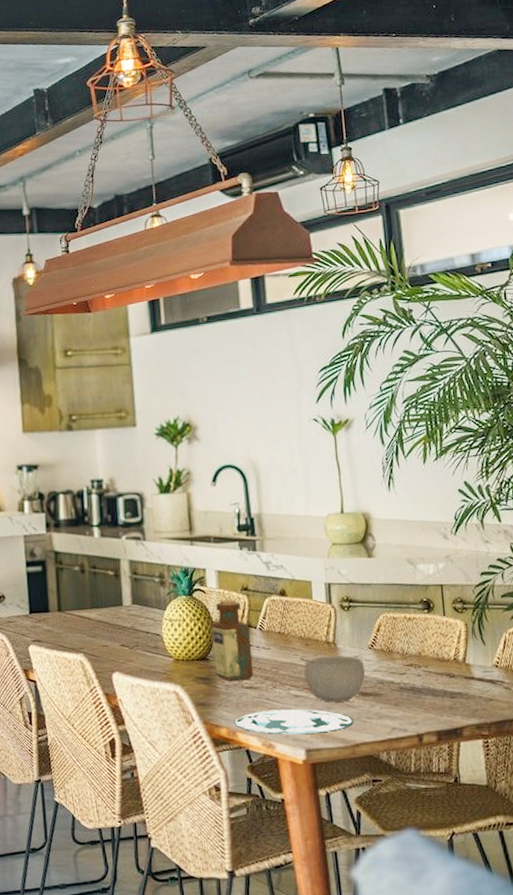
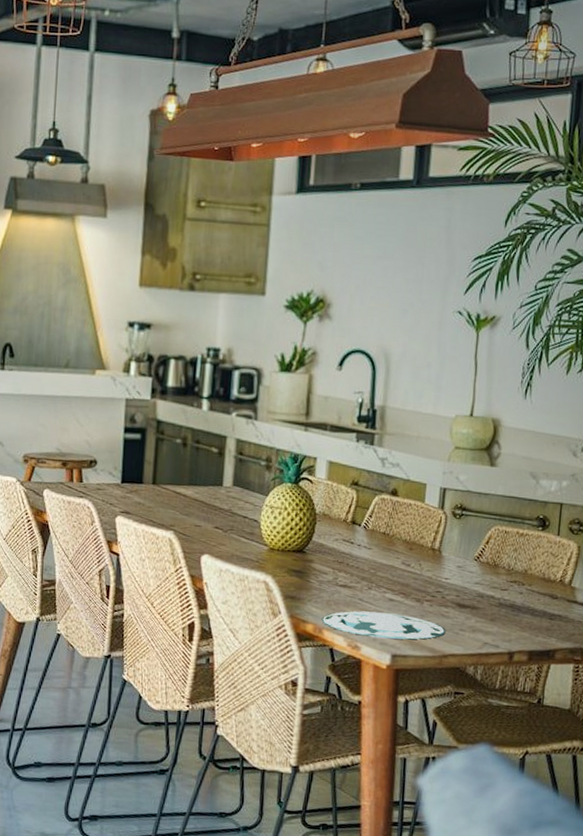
bottle: present [211,599,254,681] -> none [309,492,354,578]
bowl: present [304,656,366,702] -> none [403,562,467,611]

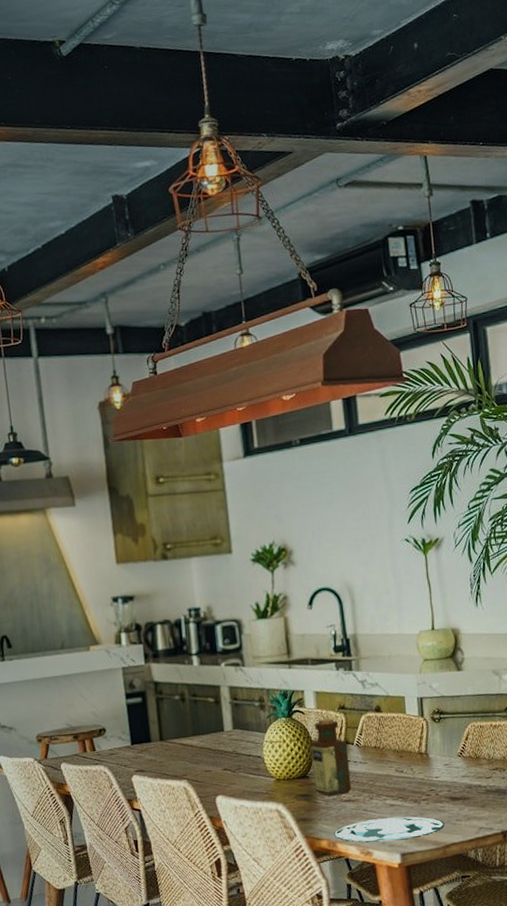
bottle: none [309,492,354,578] -> present [310,718,352,796]

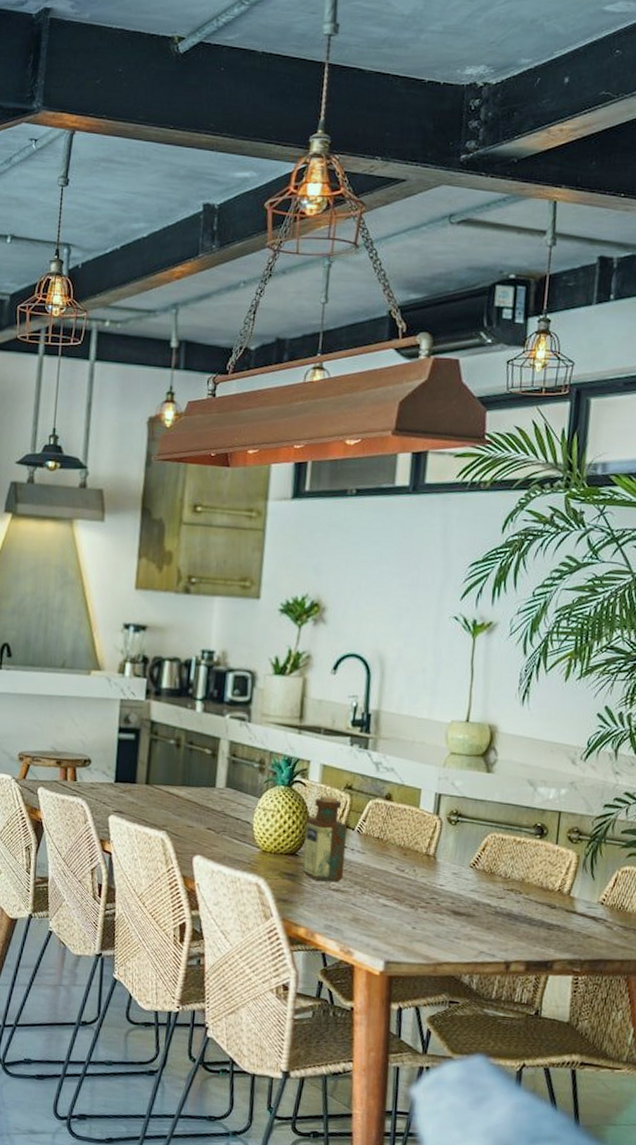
plate: present [333,816,445,842] -> none [313,915,441,947]

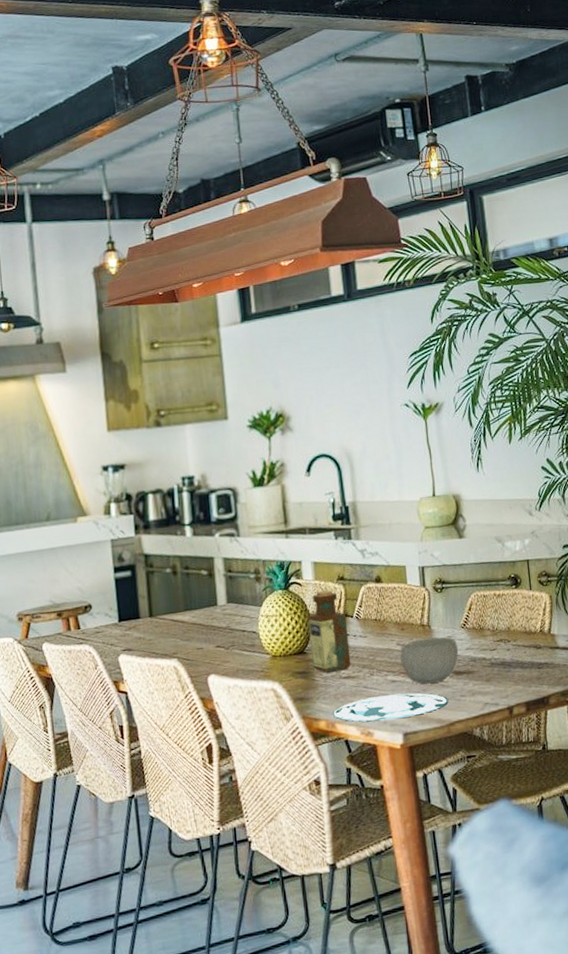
plate: none [313,915,441,947] -> present [332,692,449,722]
bowl: none [396,868,463,918] -> present [400,636,459,685]

